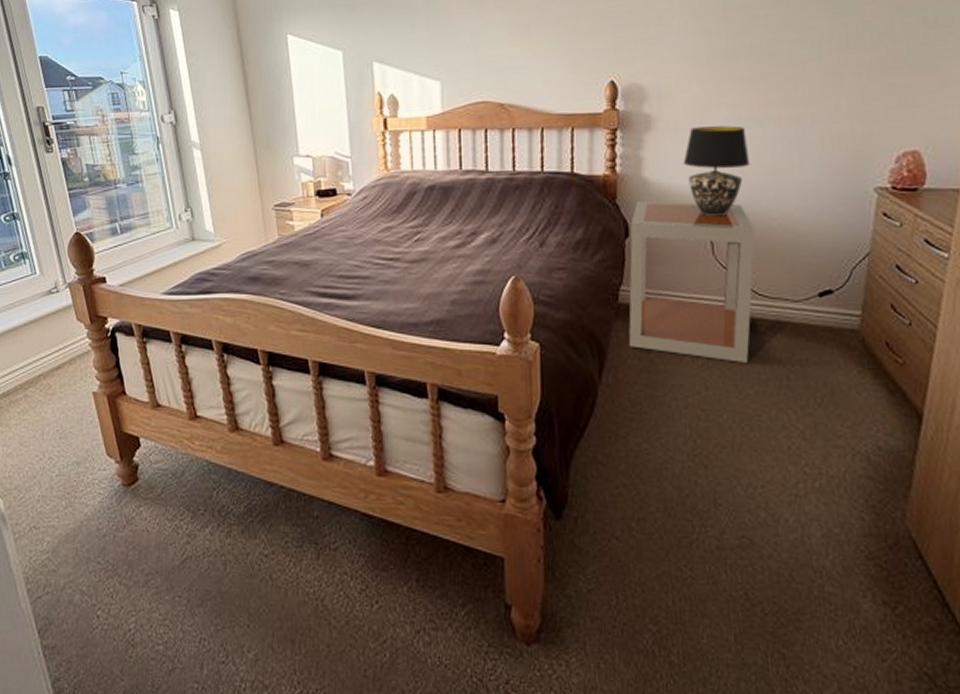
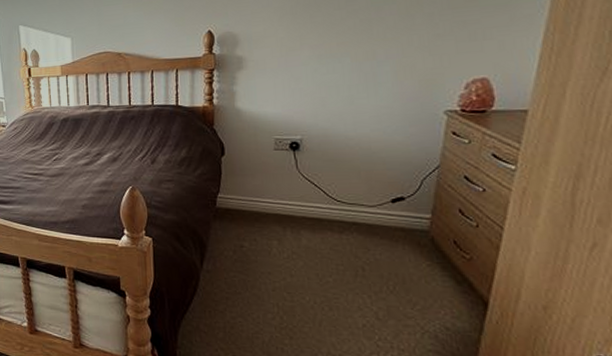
side table: present [629,201,756,363] -> none [225,126,335,256]
table lamp: present [682,125,751,217] -> none [270,63,330,138]

